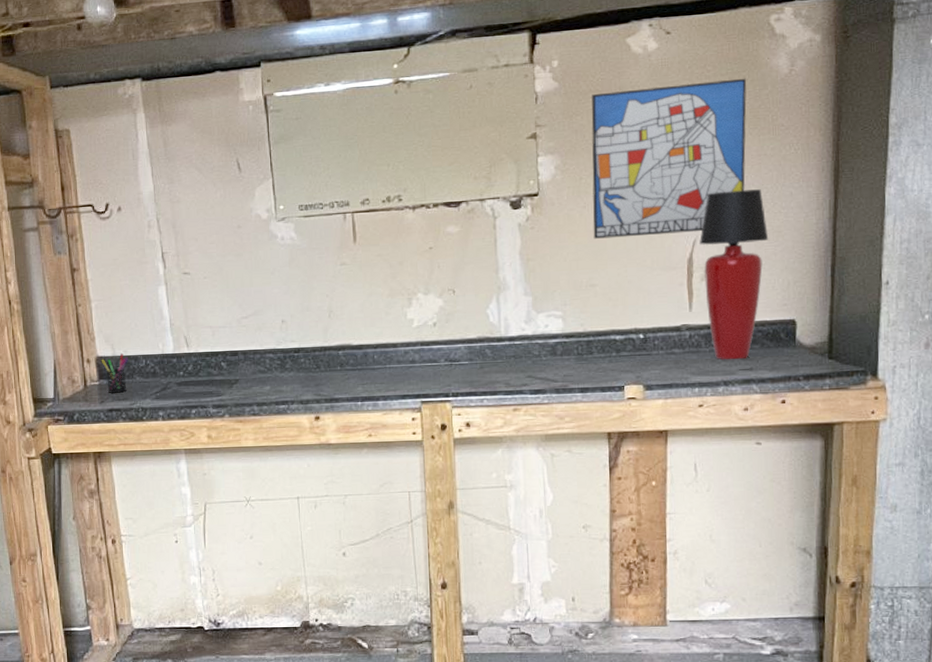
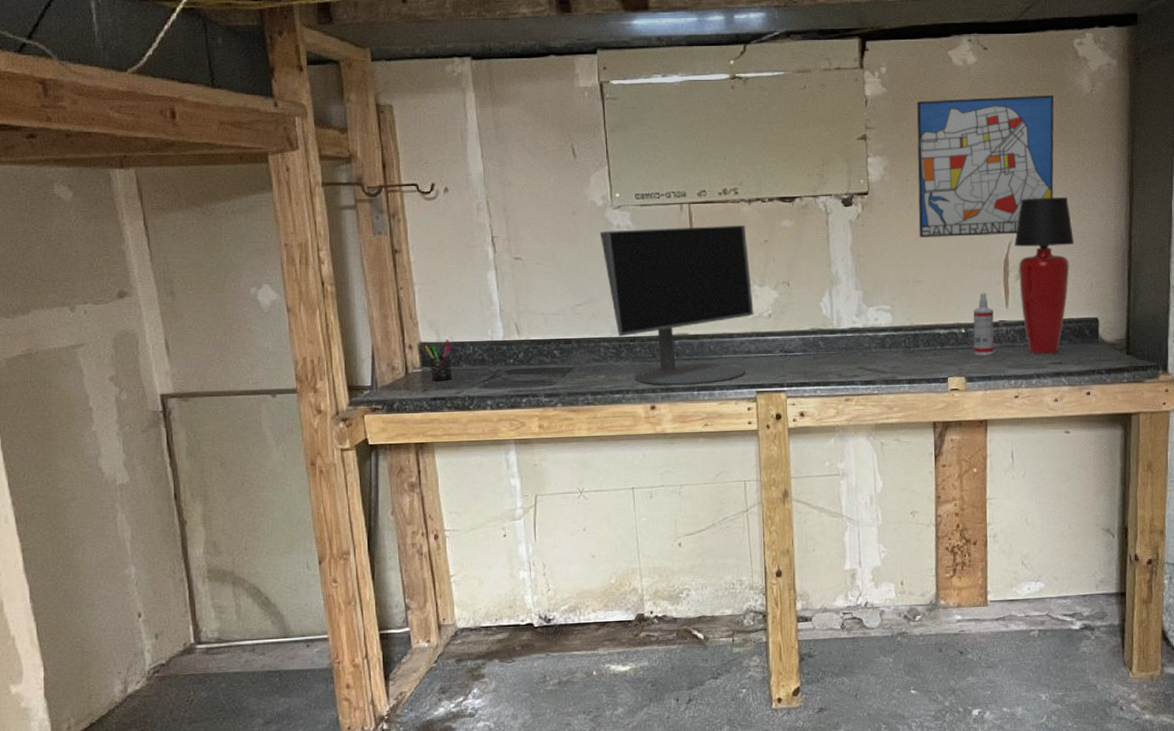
computer monitor: none [264,232,419,396] -> present [599,225,754,385]
spray bottle: none [652,295,676,362] -> present [973,293,994,355]

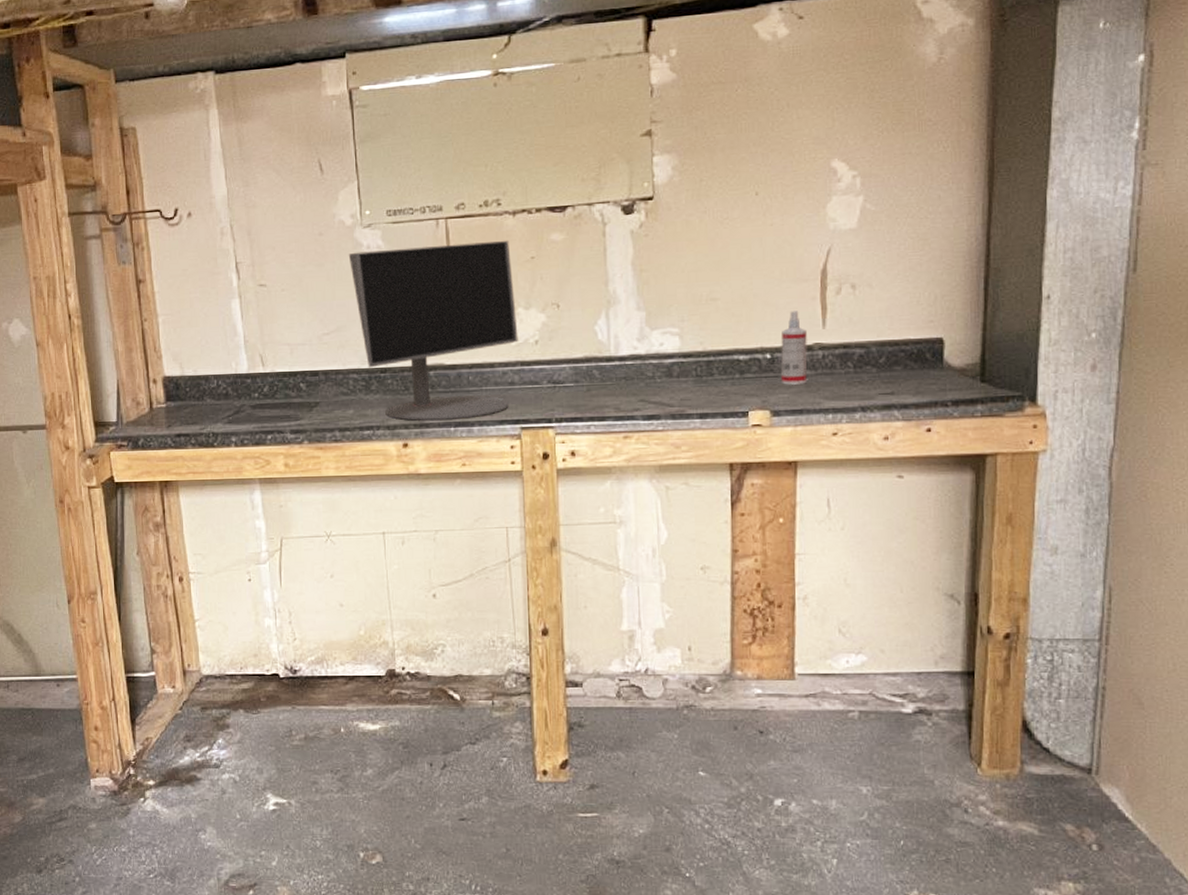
pen holder: present [424,340,454,381] -> none [168,373,198,417]
wall art: present [917,95,1054,238] -> none [713,67,890,248]
table lamp: present [1014,197,1075,354] -> none [835,192,914,382]

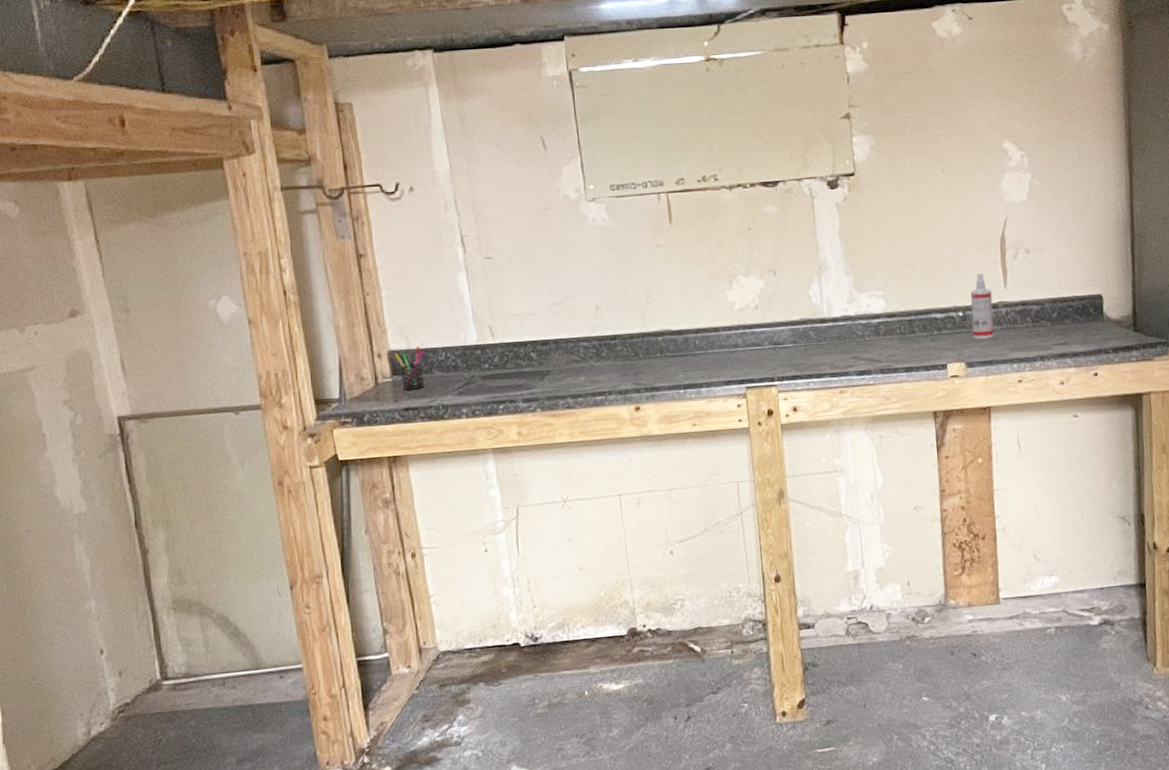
pen holder: none [168,373,198,417] -> present [394,346,426,391]
computer monitor: present [348,240,518,421] -> none [574,212,740,385]

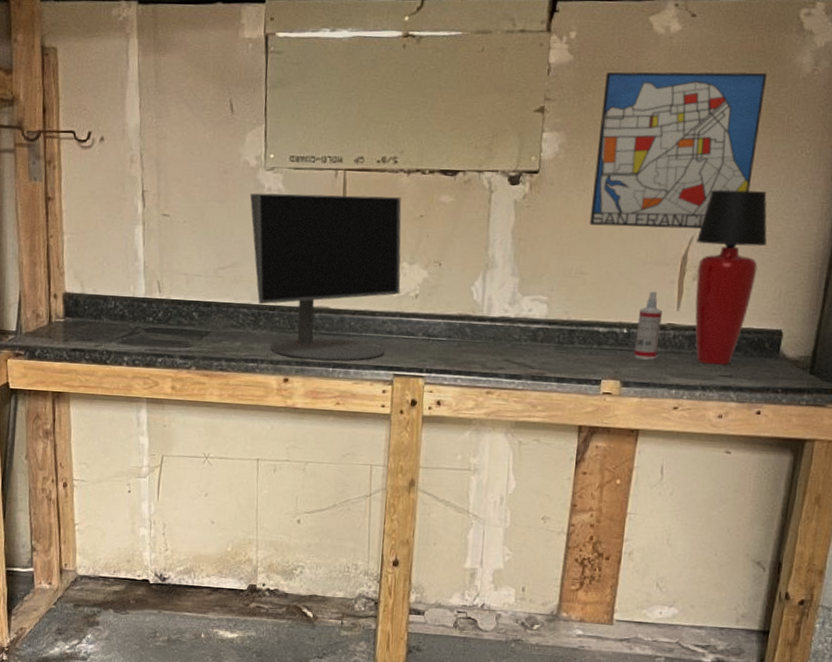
pen holder: present [394,346,426,391] -> none [68,292,97,333]
computer monitor: none [574,212,740,385] -> present [250,193,402,361]
wall art: none [901,63,1049,218] -> present [589,71,768,230]
table lamp: none [1010,169,1074,335] -> present [694,189,767,365]

